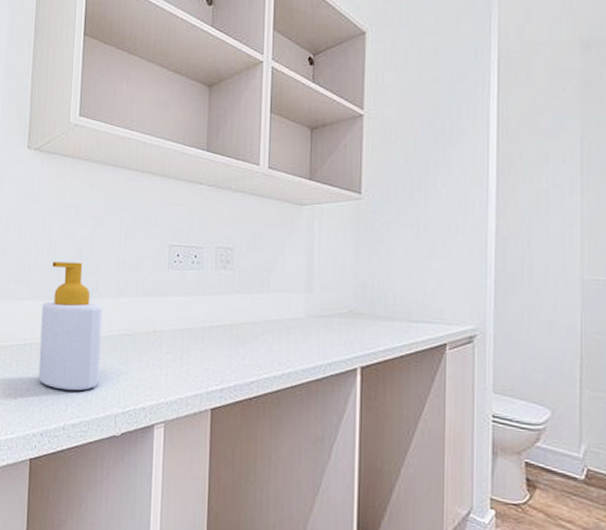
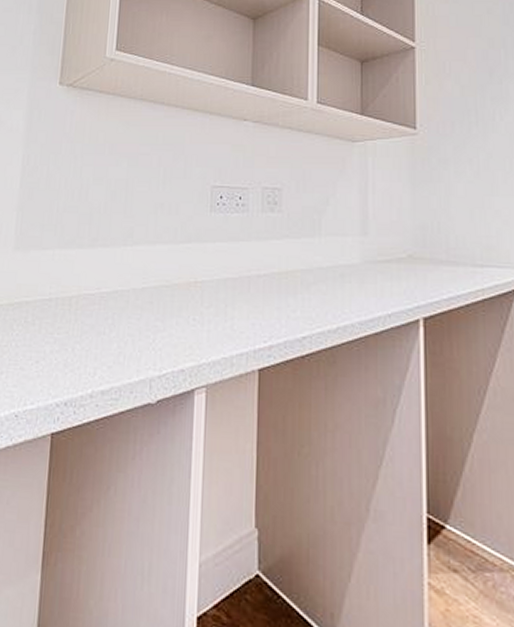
soap bottle: present [38,261,103,391] -> none [64,206,138,352]

